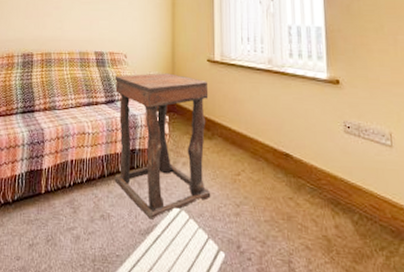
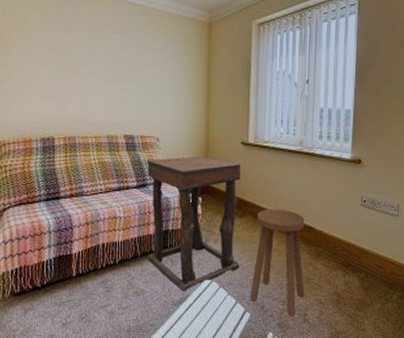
stool: none [224,131,287,262] -> present [250,209,305,316]

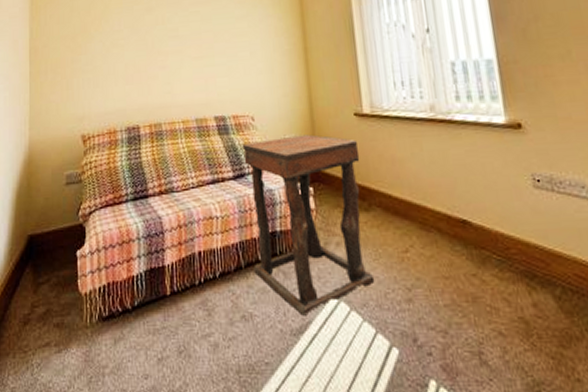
stool: present [250,209,305,316] -> none [388,197,475,354]

